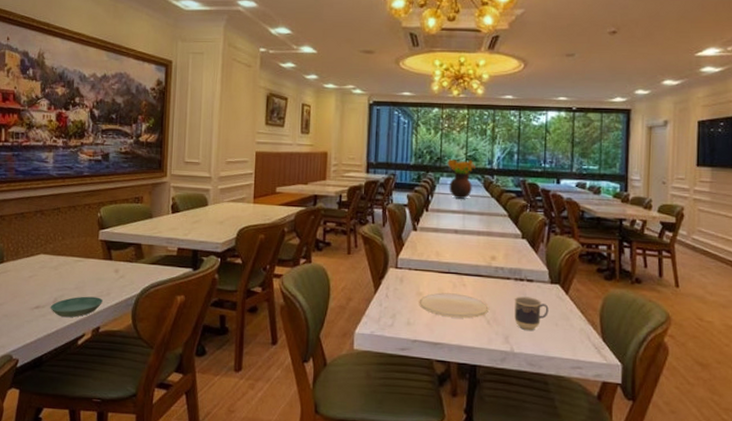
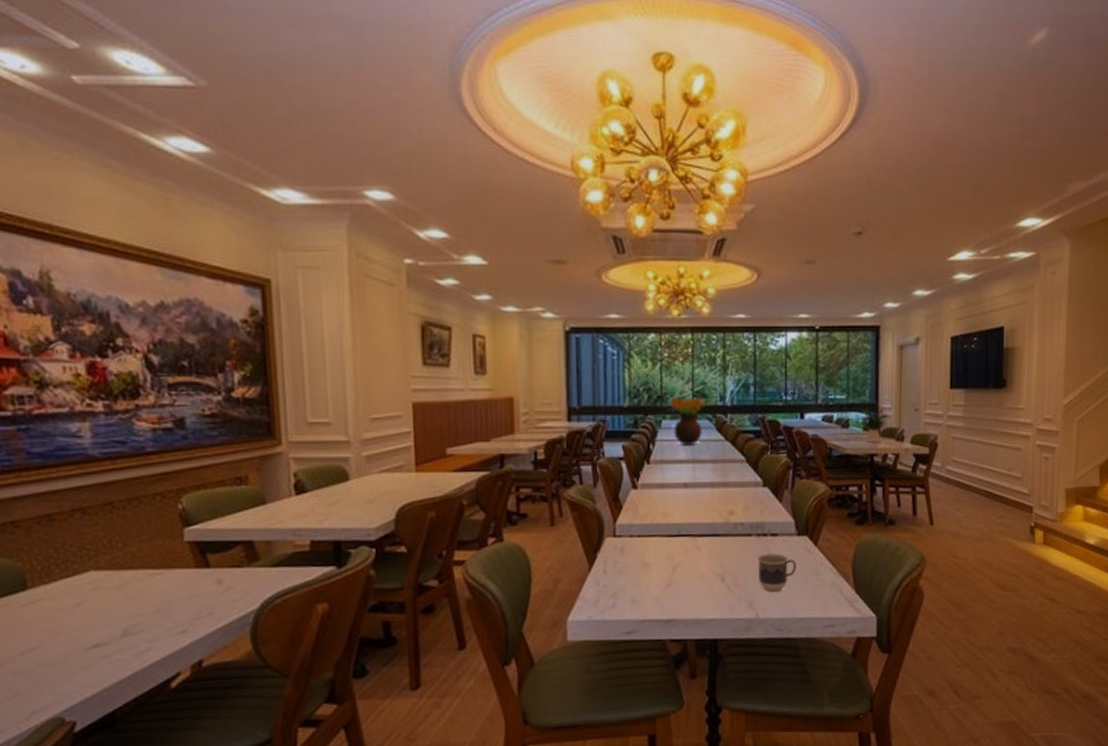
saucer: present [50,296,103,317] -> none [117,620,204,654]
plate: present [419,292,490,319] -> none [645,559,730,589]
flower arrangement: none [610,177,638,209] -> present [860,407,889,443]

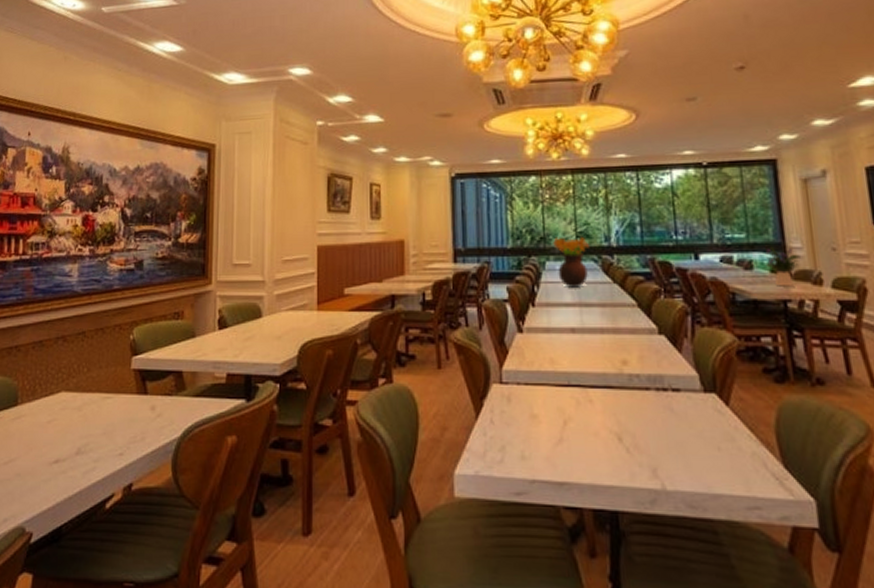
cup: present [757,553,796,592] -> none [658,412,706,458]

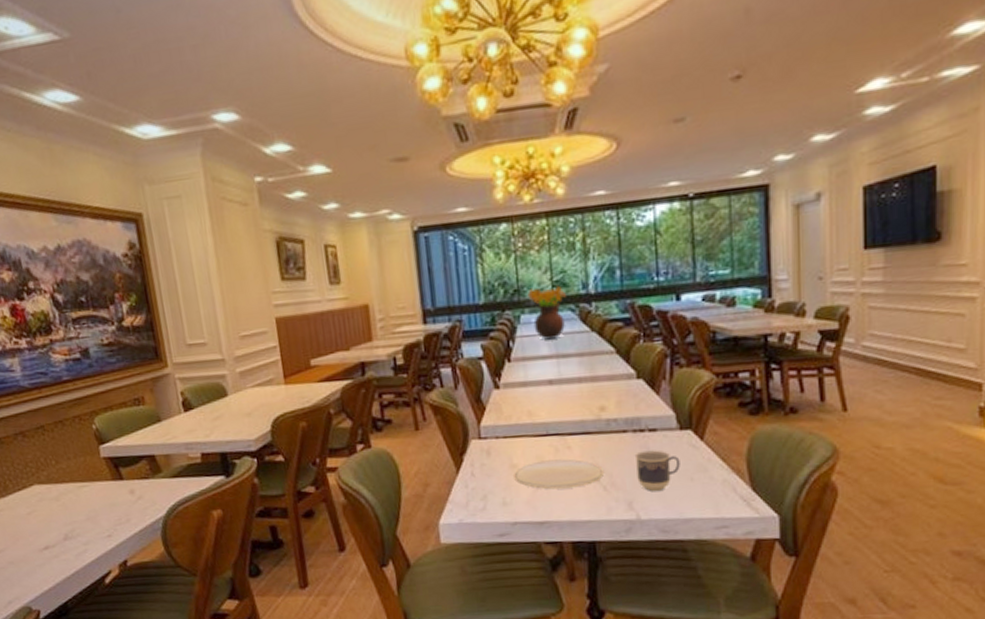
plate: none [534,413,628,447] -> present [514,458,605,490]
cup: none [658,412,706,458] -> present [634,450,680,491]
flower arrangement: present [765,246,800,287] -> none [749,280,785,322]

